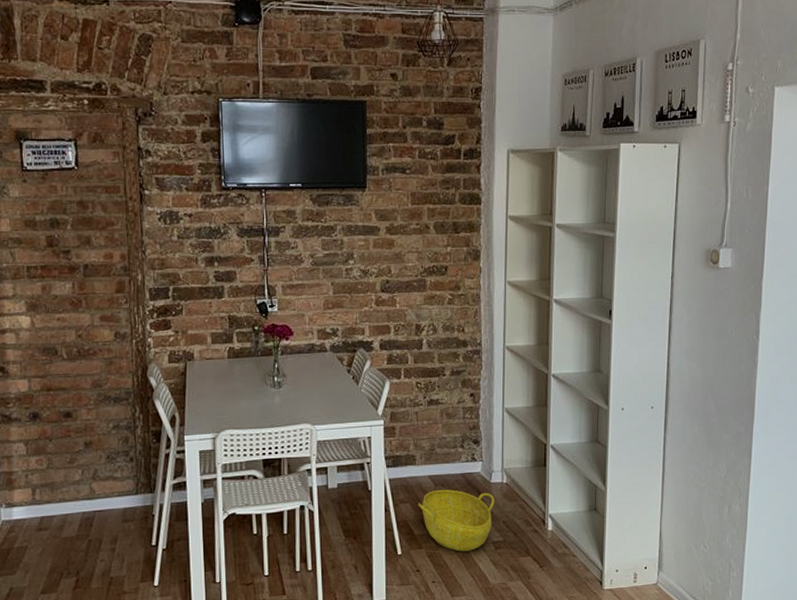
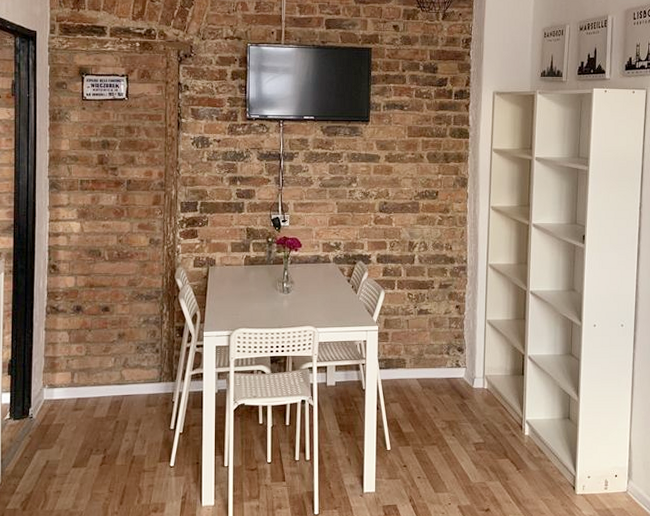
basket: present [417,489,495,552] -> none [406,391,476,451]

